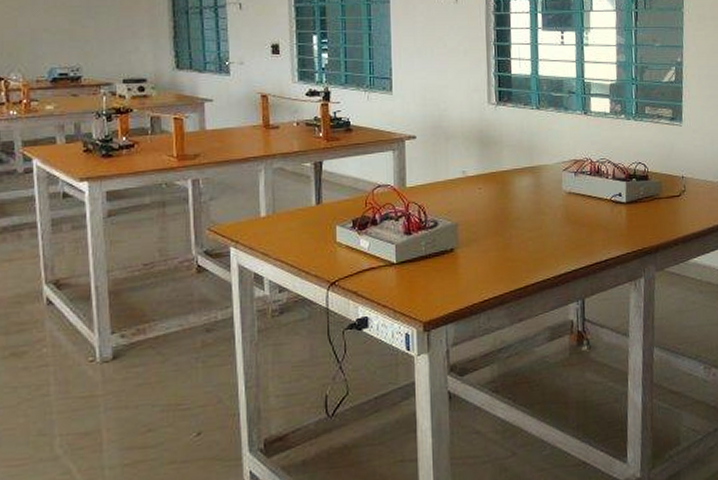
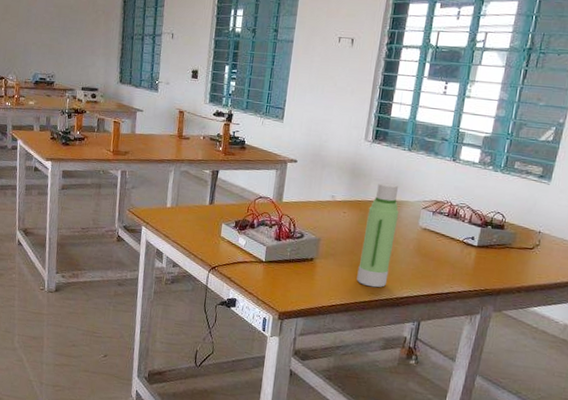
water bottle: none [506,147,541,270] -> present [356,182,399,288]

